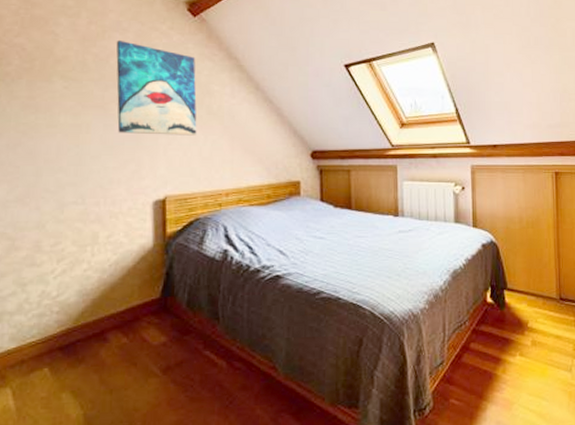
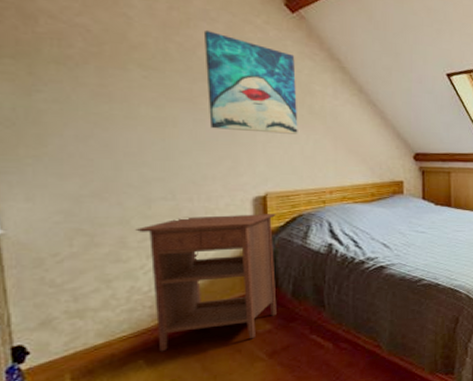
nightstand: none [49,218,174,361] -> present [136,214,277,352]

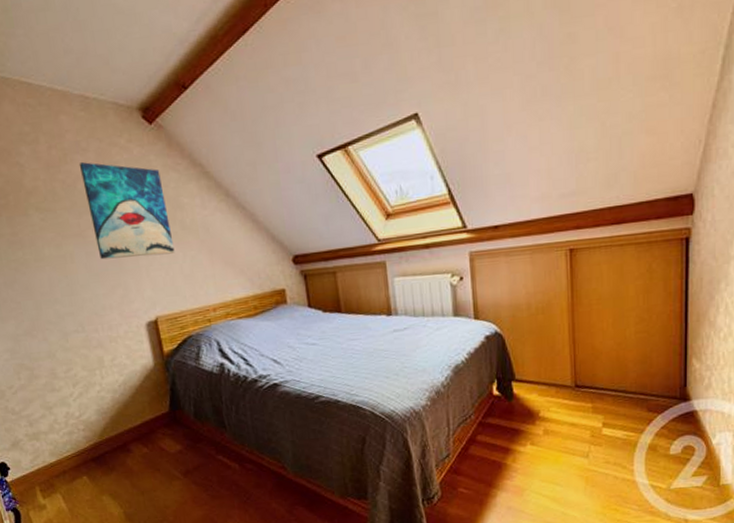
nightstand: present [136,214,277,352] -> none [60,337,184,470]

